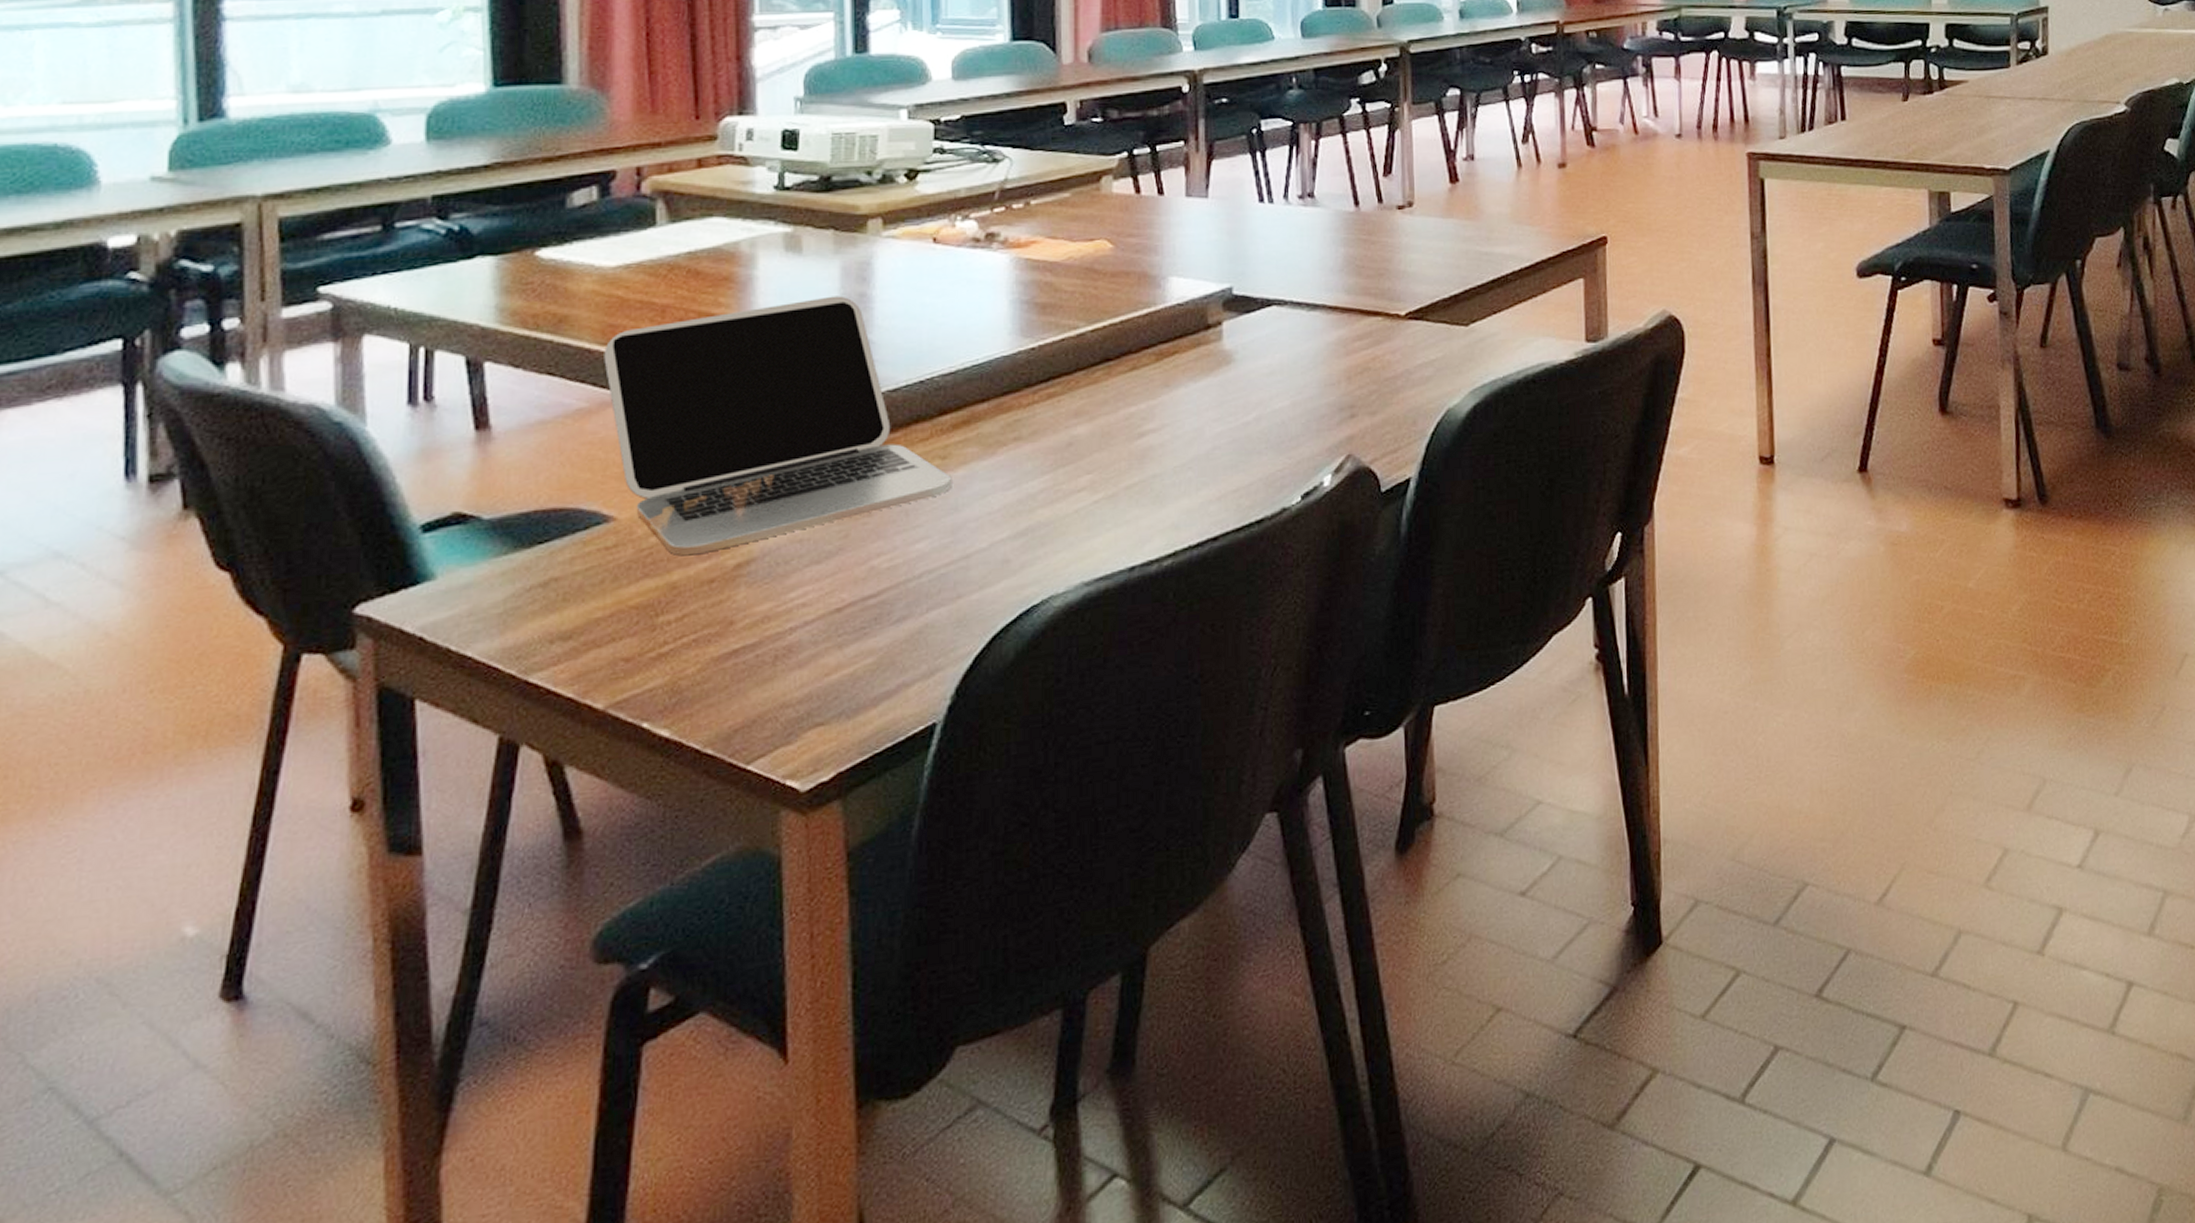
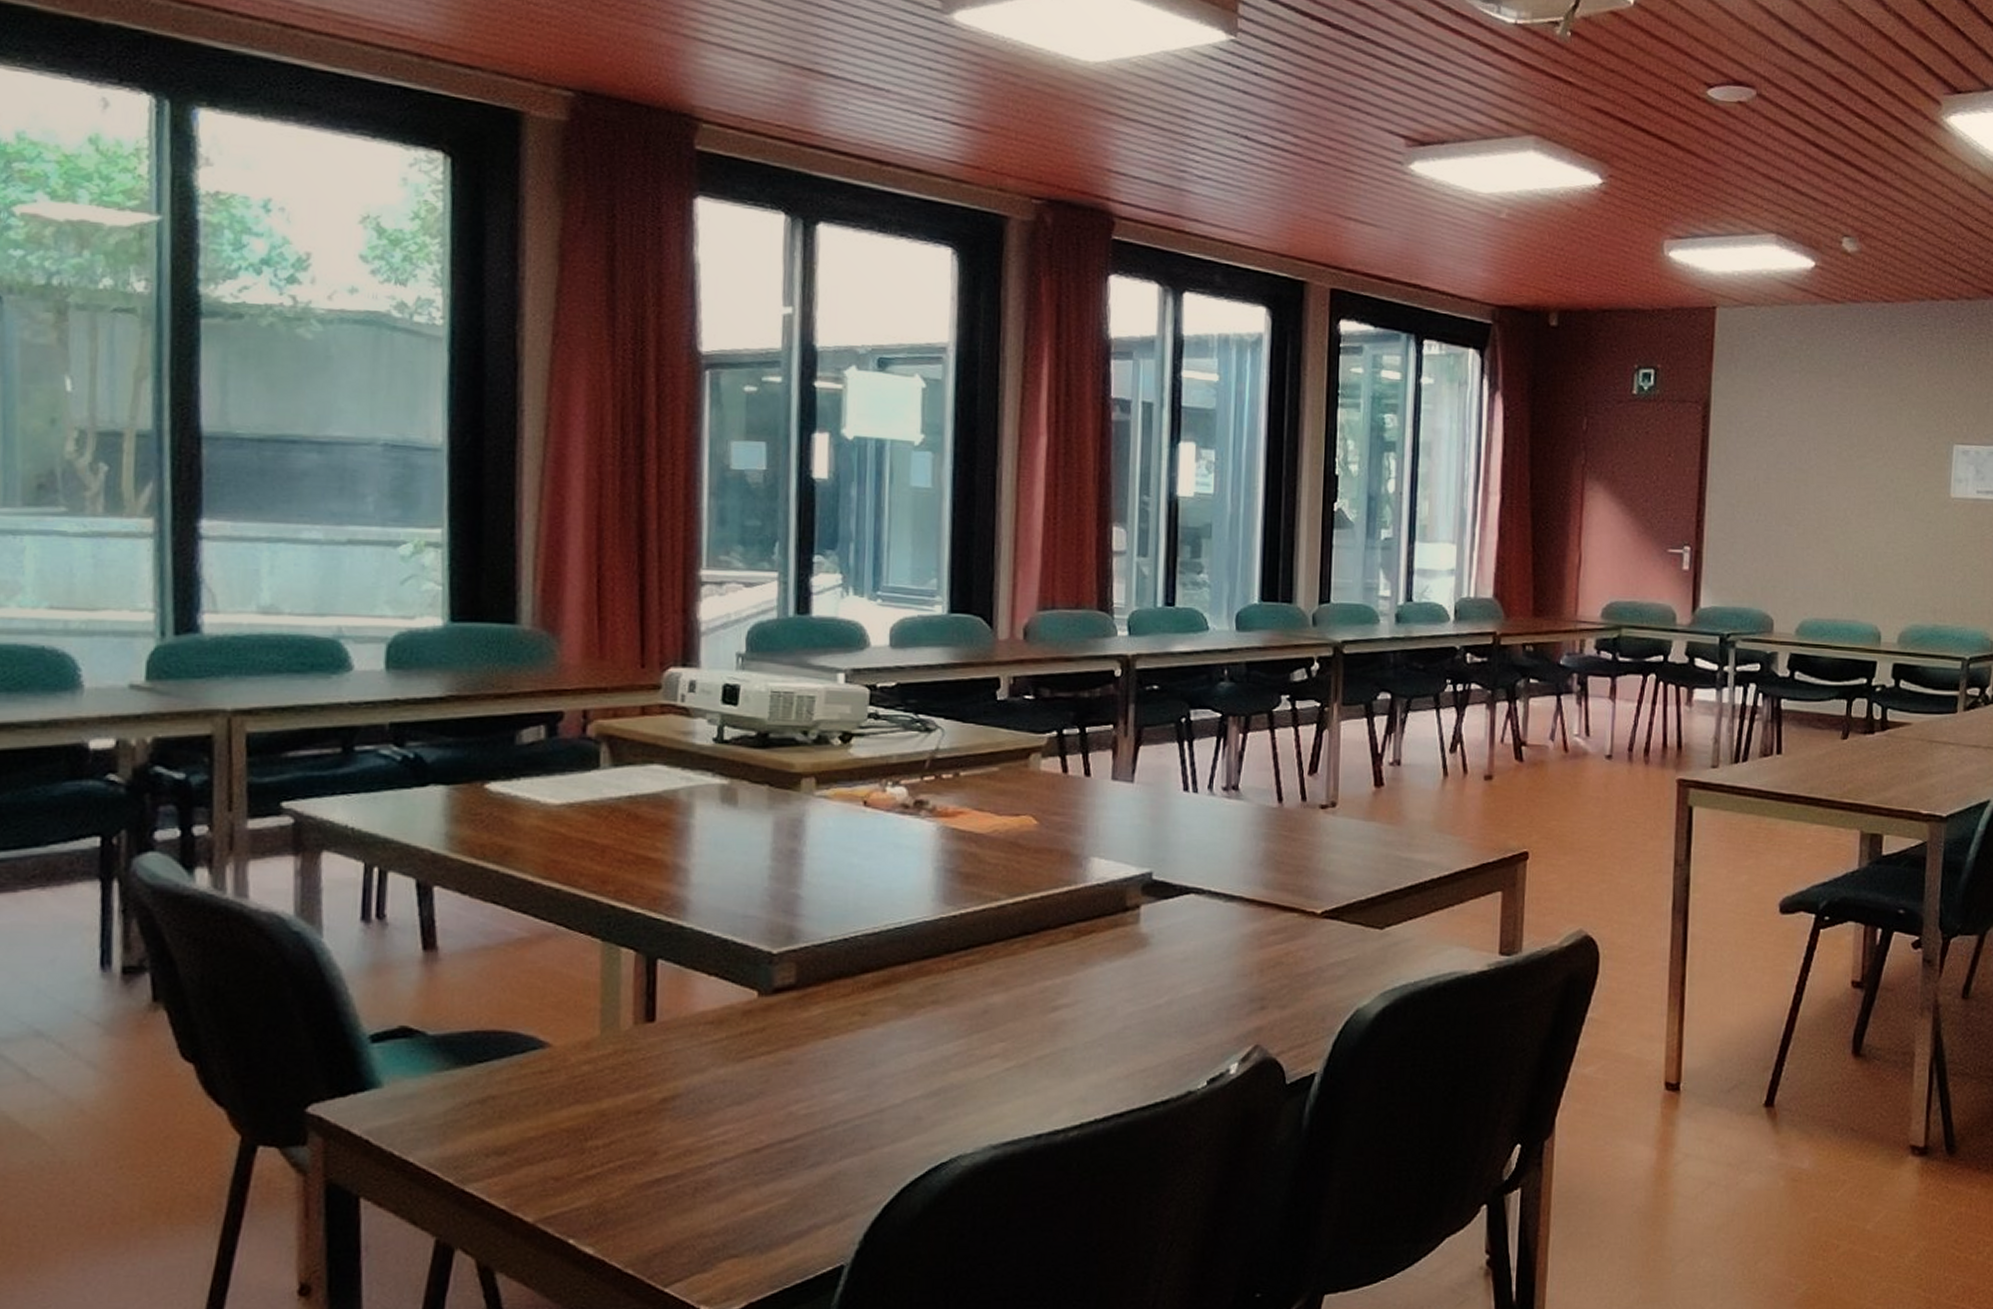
laptop: present [604,296,952,557] -> none [545,849,871,1086]

